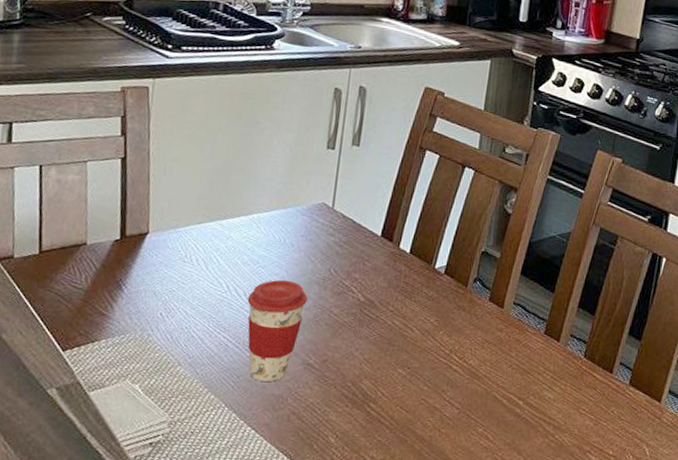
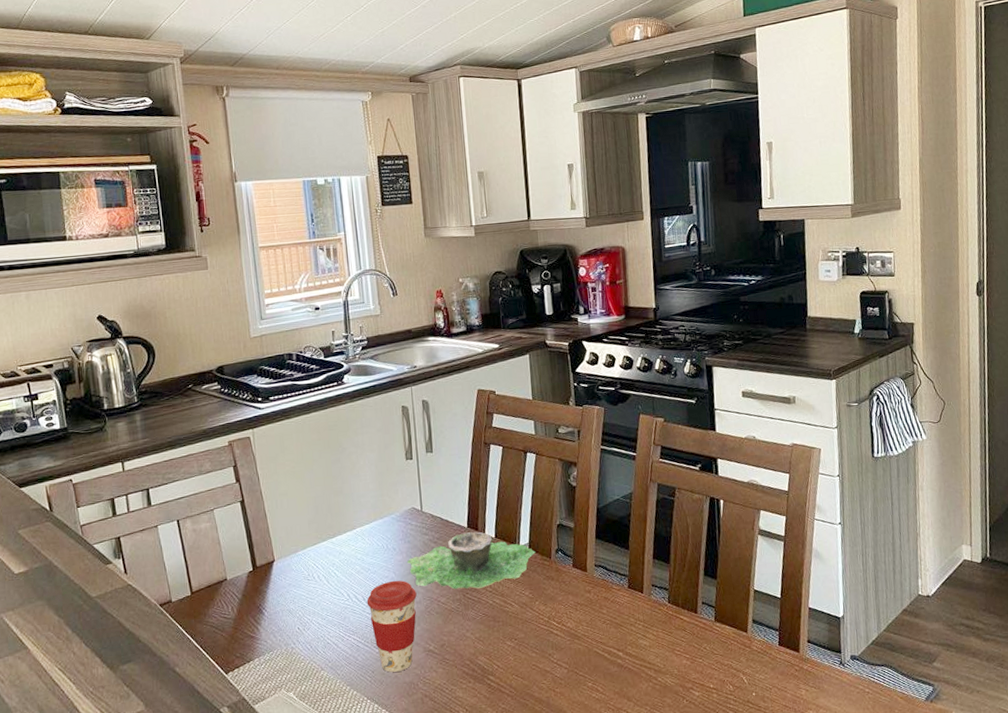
succulent planter: none [303,241,451,306] -> present [406,532,536,590]

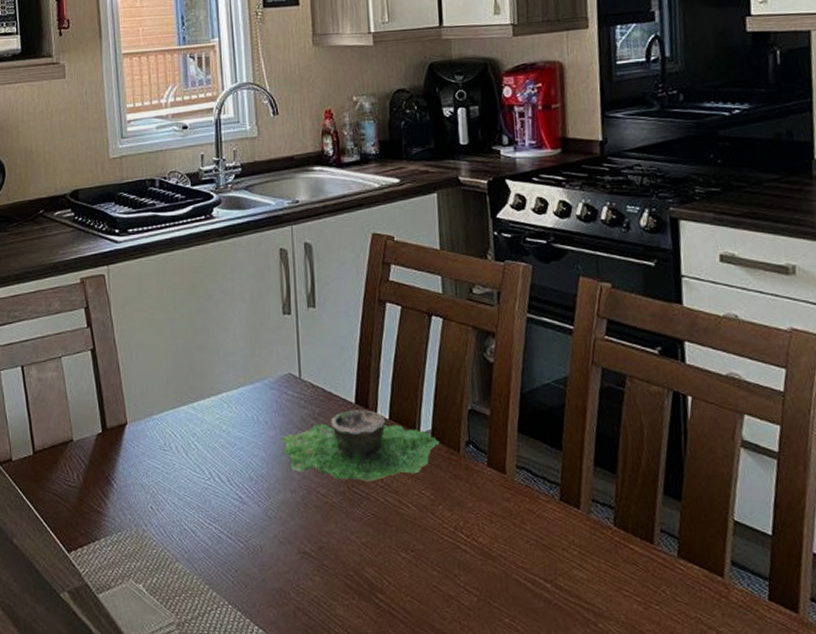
coffee cup: present [366,580,417,672] -> none [231,461,291,574]

